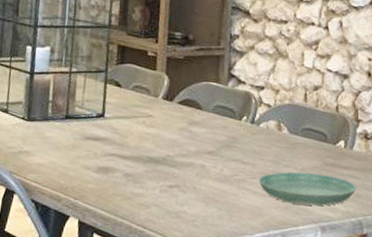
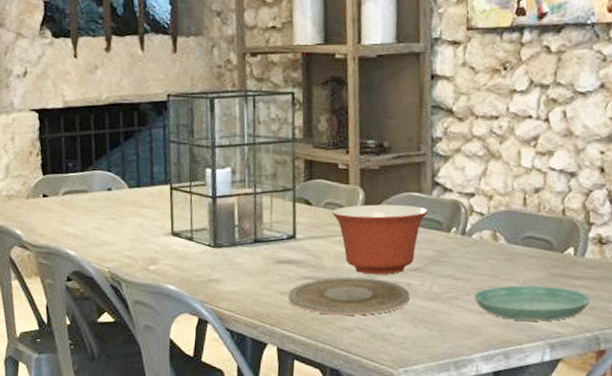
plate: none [92,156,203,193] -> present [288,277,410,316]
mixing bowl: none [139,90,224,156] -> present [332,204,429,275]

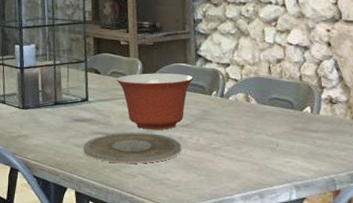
saucer: present [473,285,590,322] -> none [232,137,326,167]

